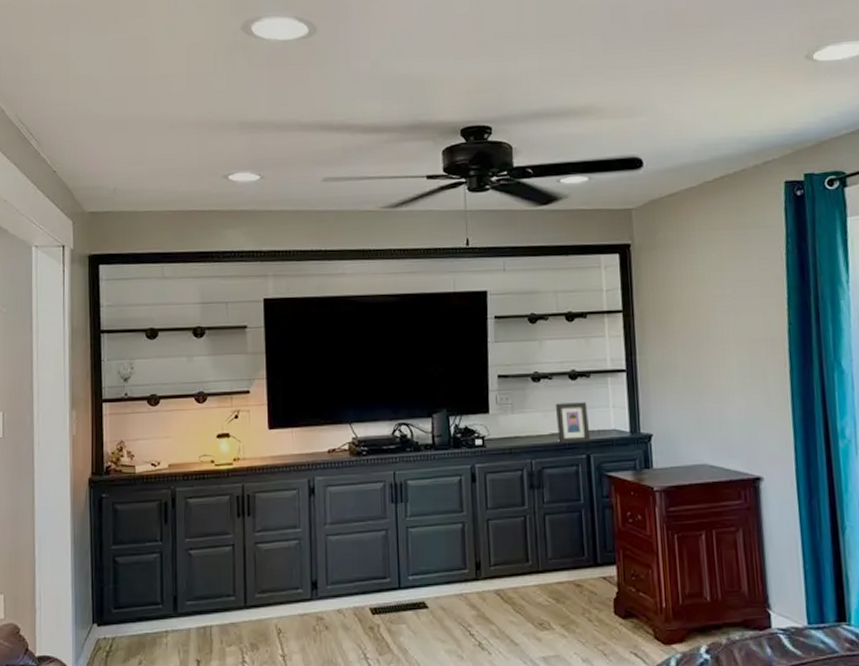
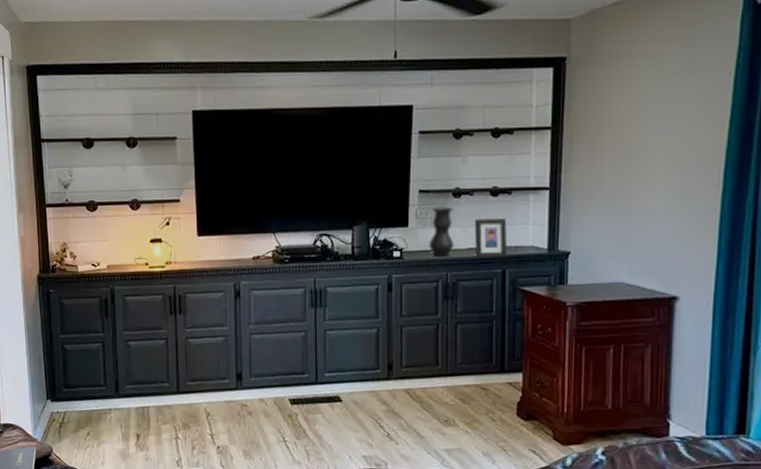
vase: none [511,391,537,444] -> present [429,207,454,257]

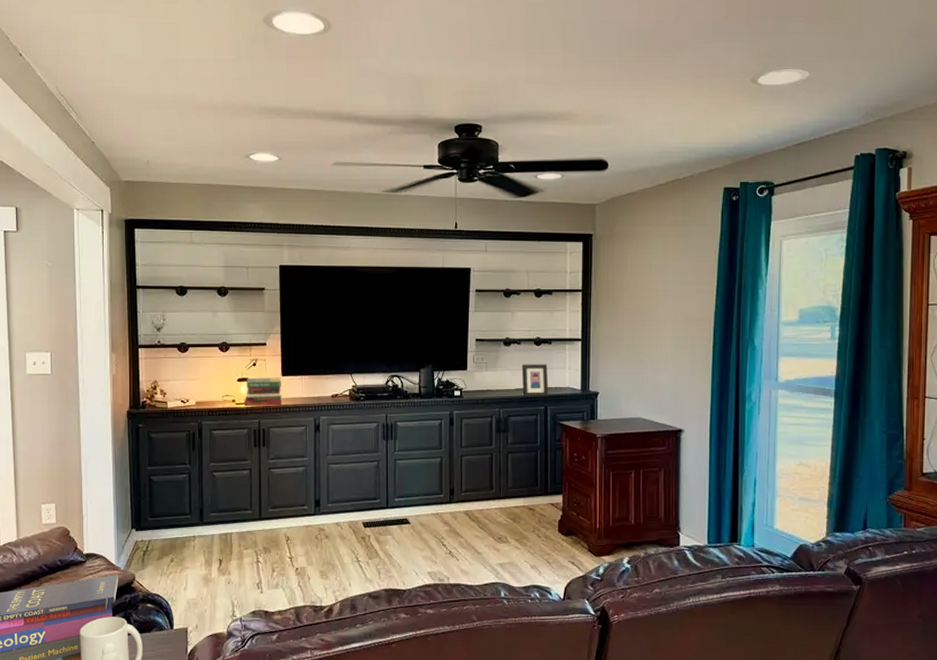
books: none [158,238,199,271] -> present [245,377,282,407]
vase: present [429,207,454,257] -> none [484,353,505,396]

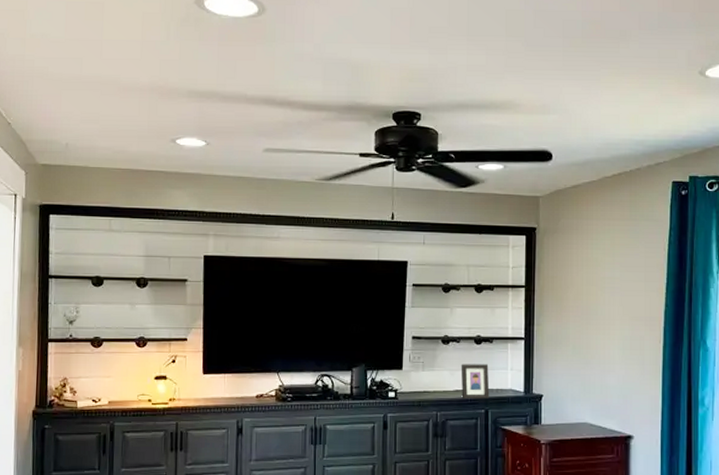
books: present [245,377,282,407] -> none [161,375,203,407]

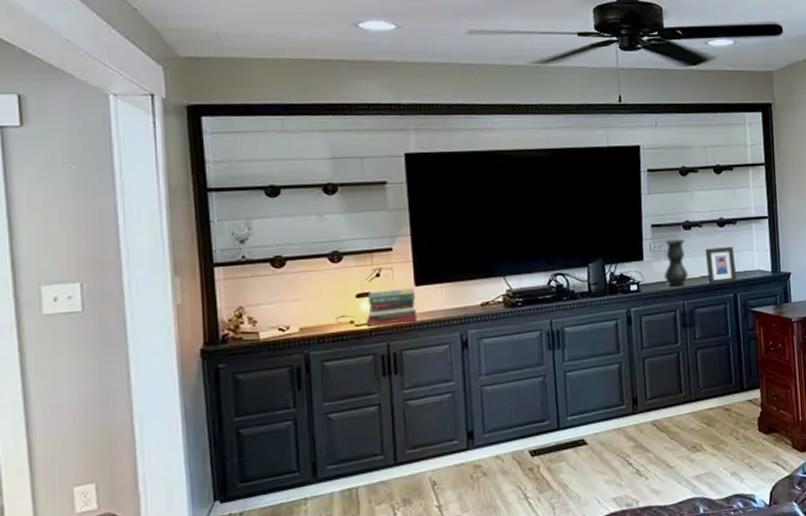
books: none [161,375,203,407] -> present [367,288,417,328]
vase: none [421,352,443,398] -> present [664,239,688,287]

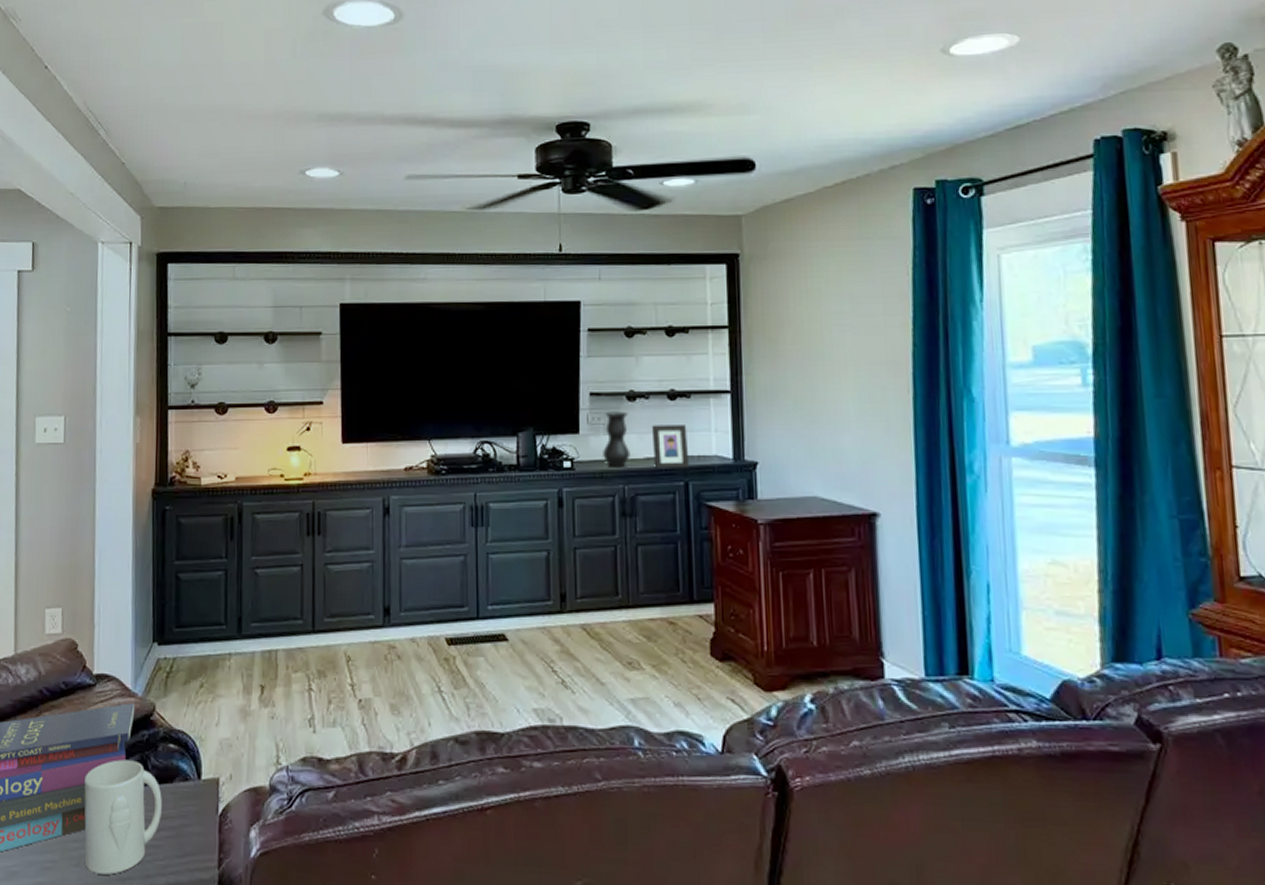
books: present [367,288,417,328] -> none [295,445,342,483]

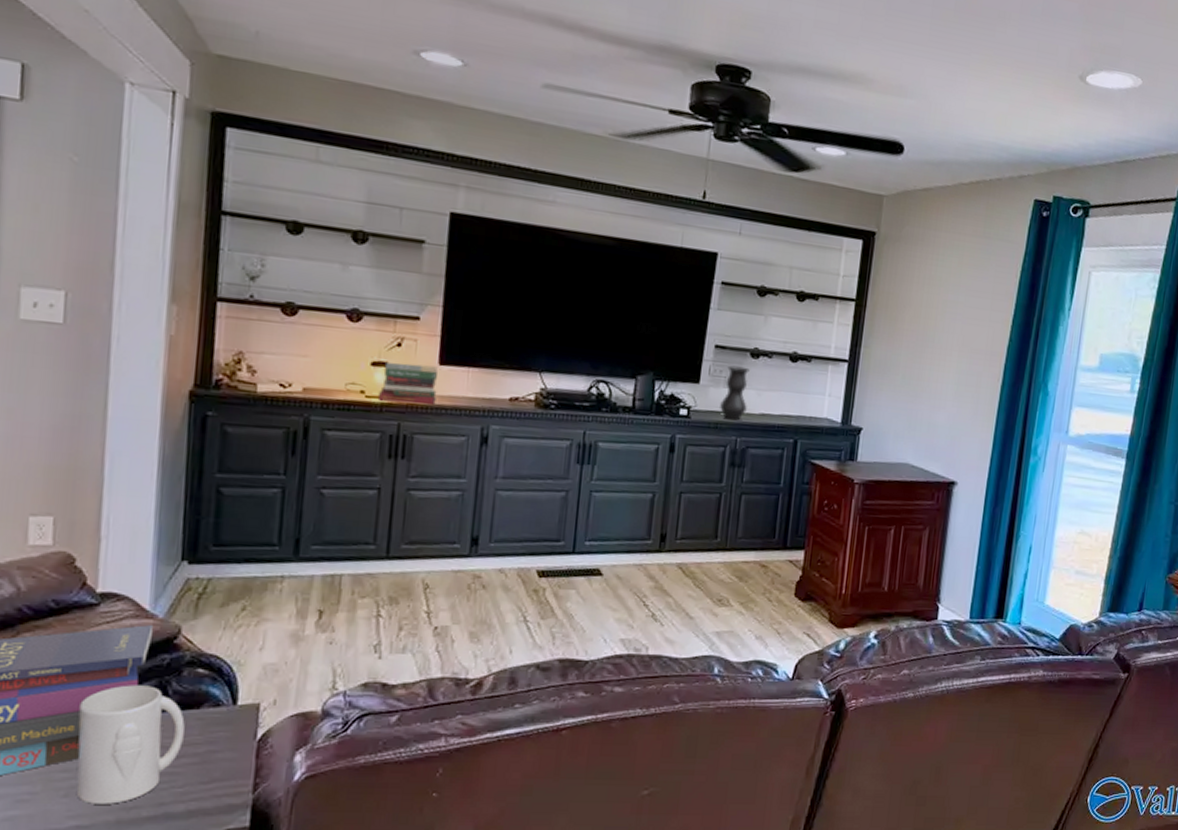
books: none [295,445,342,483] -> present [379,362,438,406]
picture frame: present [651,425,690,469] -> none [767,383,804,427]

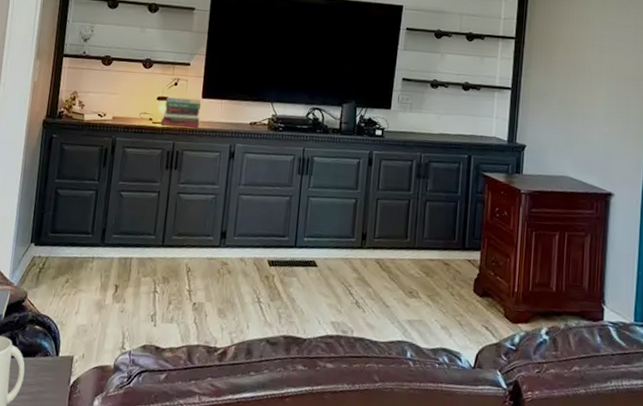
vase: present [720,365,750,421] -> none [407,94,430,139]

